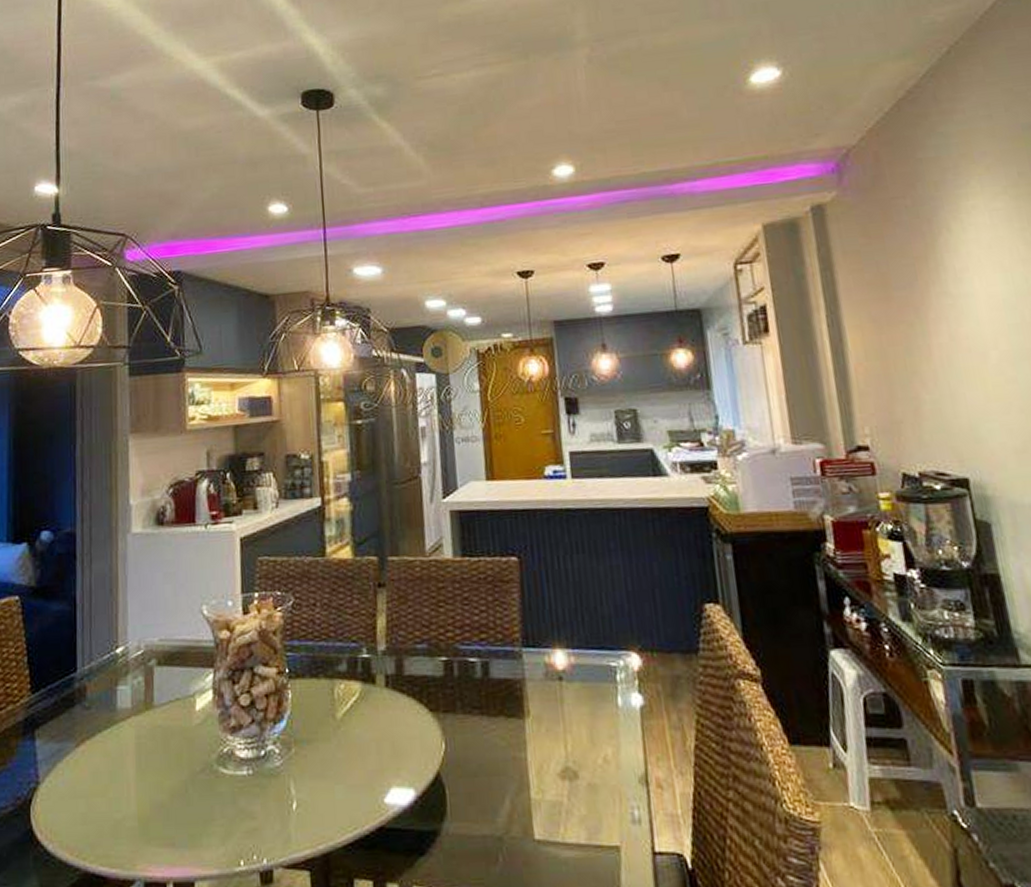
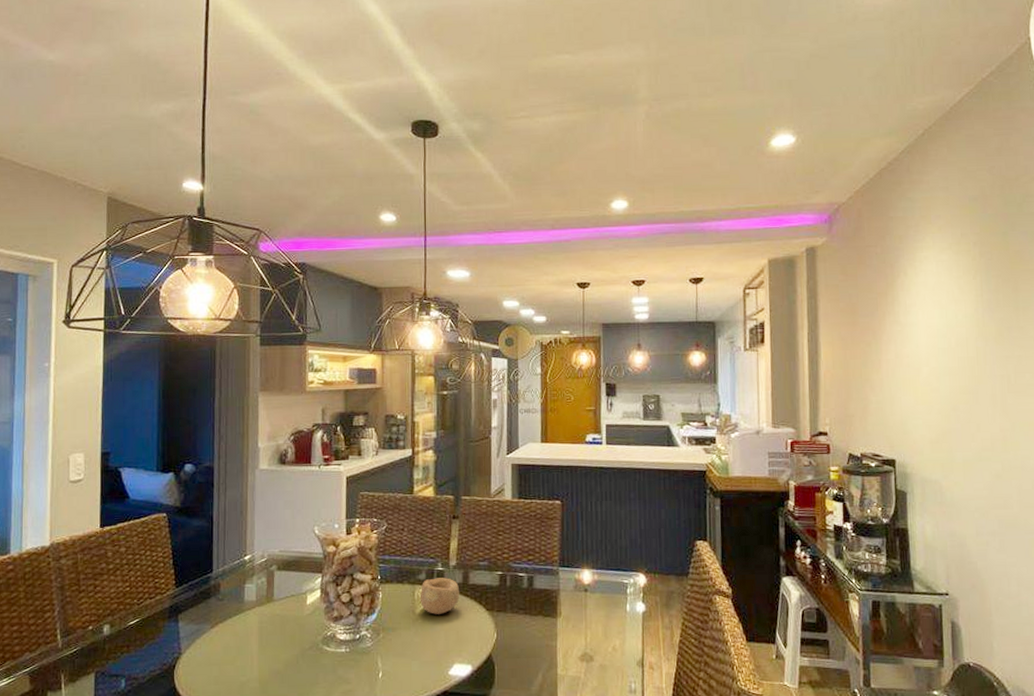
bowl: none [340,668,393,719] -> present [420,578,459,614]

